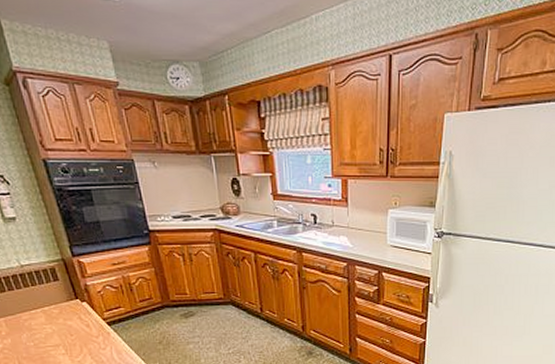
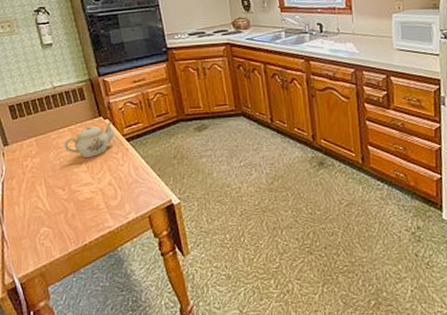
teapot: none [37,305,95,340] -> present [64,121,115,157]

